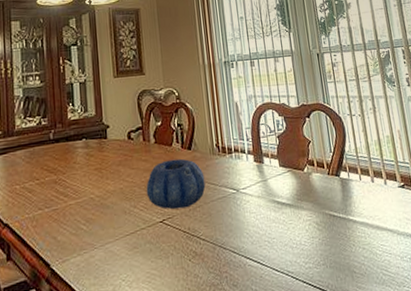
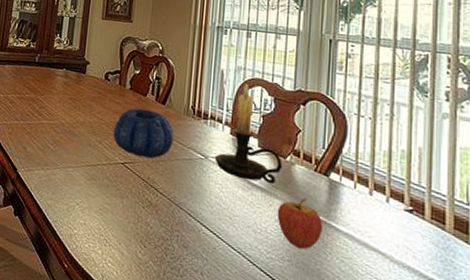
candle holder: none [245,109,303,201] -> present [214,83,283,185]
fruit: none [306,201,345,250] -> present [277,197,324,250]

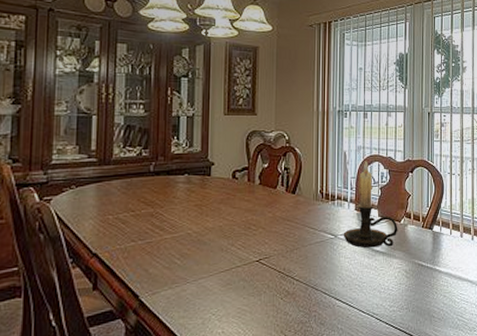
decorative bowl: present [113,108,174,159] -> none [246,201,305,250]
fruit: present [277,197,324,250] -> none [396,252,431,296]

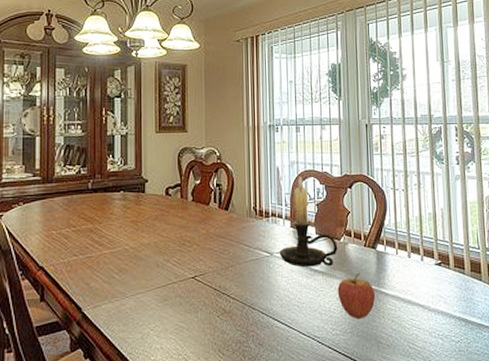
fruit: none [396,252,431,296] -> present [337,272,376,320]

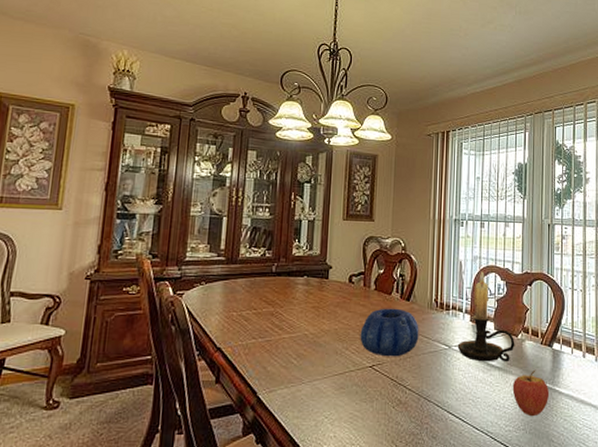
decorative bowl: none [180,218,240,267] -> present [360,308,419,357]

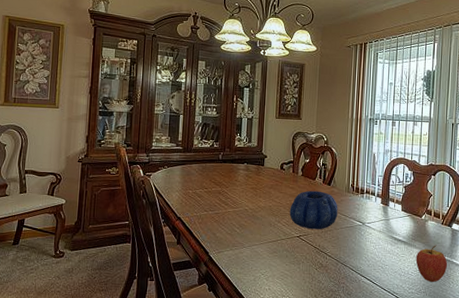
candle holder: present [457,271,515,362] -> none [370,162,419,238]

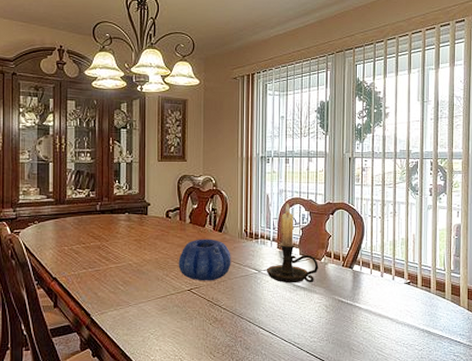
candle holder: none [370,162,419,238] -> present [266,203,319,284]
fruit: present [415,245,448,283] -> none [316,289,350,329]

